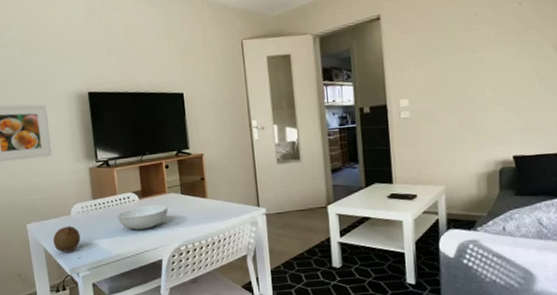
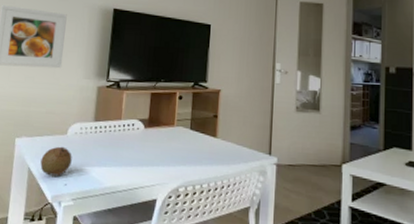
serving bowl: present [118,204,168,230] -> none [117,136,173,163]

